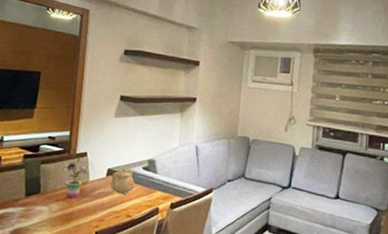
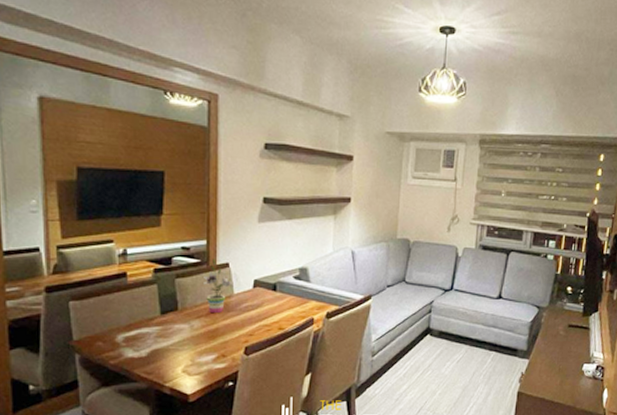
teapot: present [111,167,135,194] -> none [259,277,285,305]

